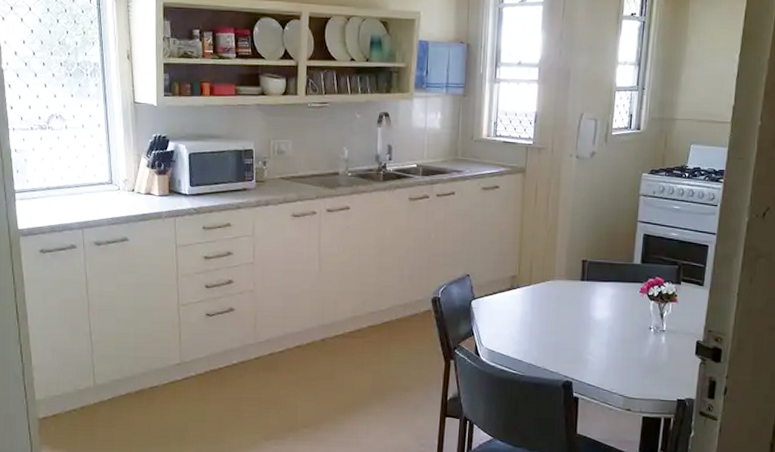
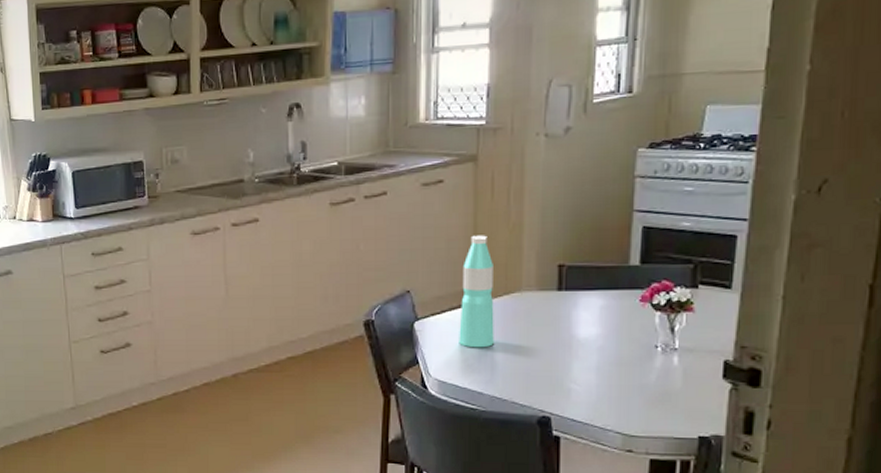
water bottle: none [505,232,534,324] -> present [459,235,494,348]

